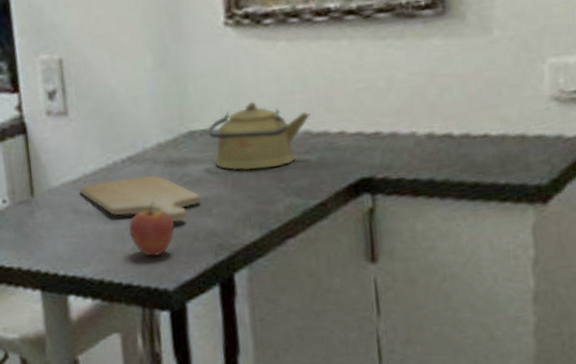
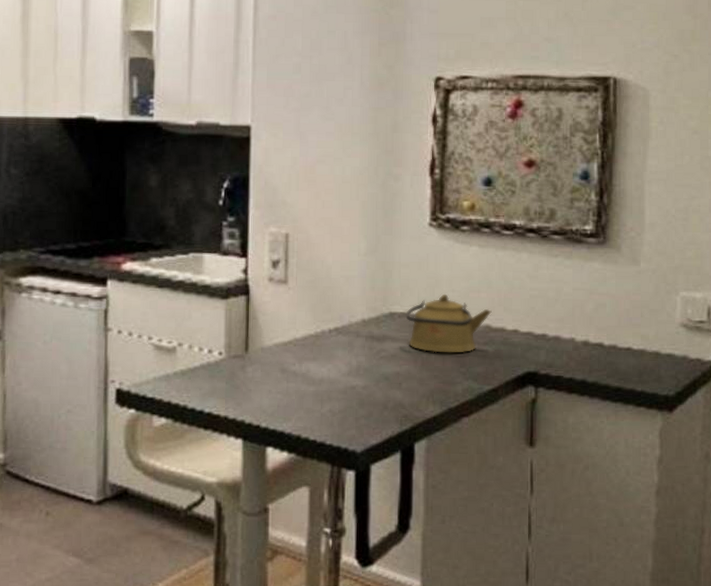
chopping board: present [80,175,202,223] -> none [289,346,394,391]
fruit: present [128,201,176,257] -> none [328,370,370,419]

